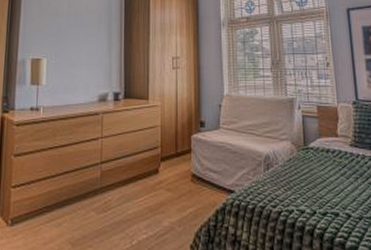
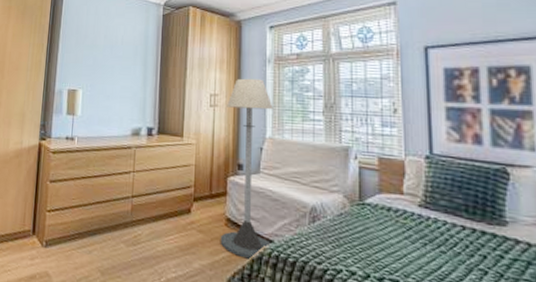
floor lamp: none [186,41,233,211] -> present [220,78,273,260]

